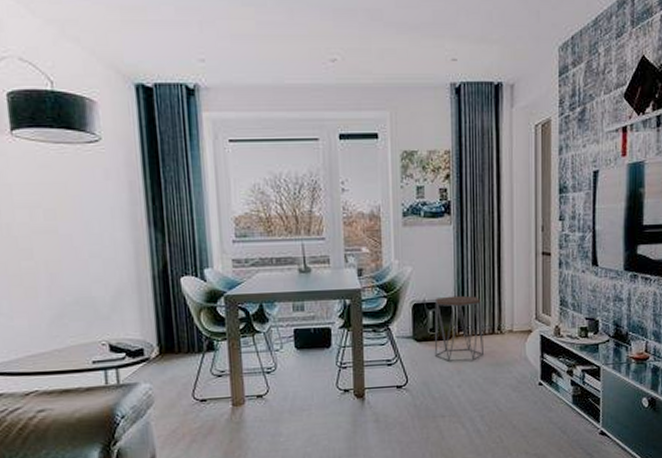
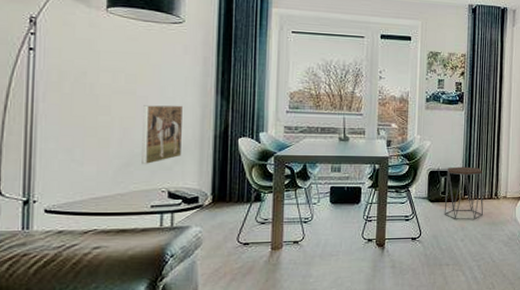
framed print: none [68,242,118,316] -> present [142,105,183,165]

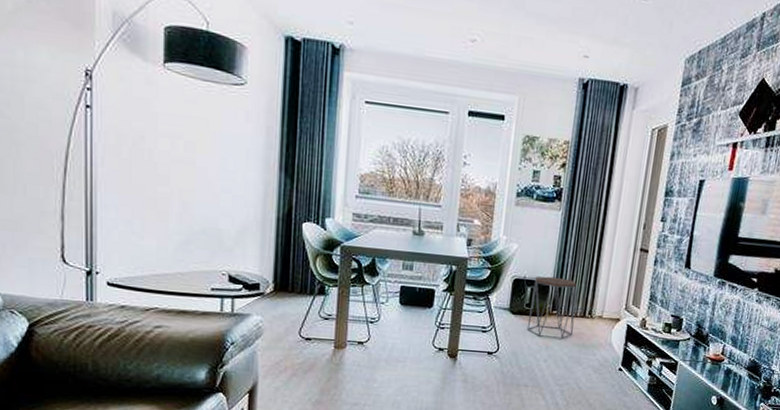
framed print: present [142,105,183,165] -> none [202,178,244,244]

